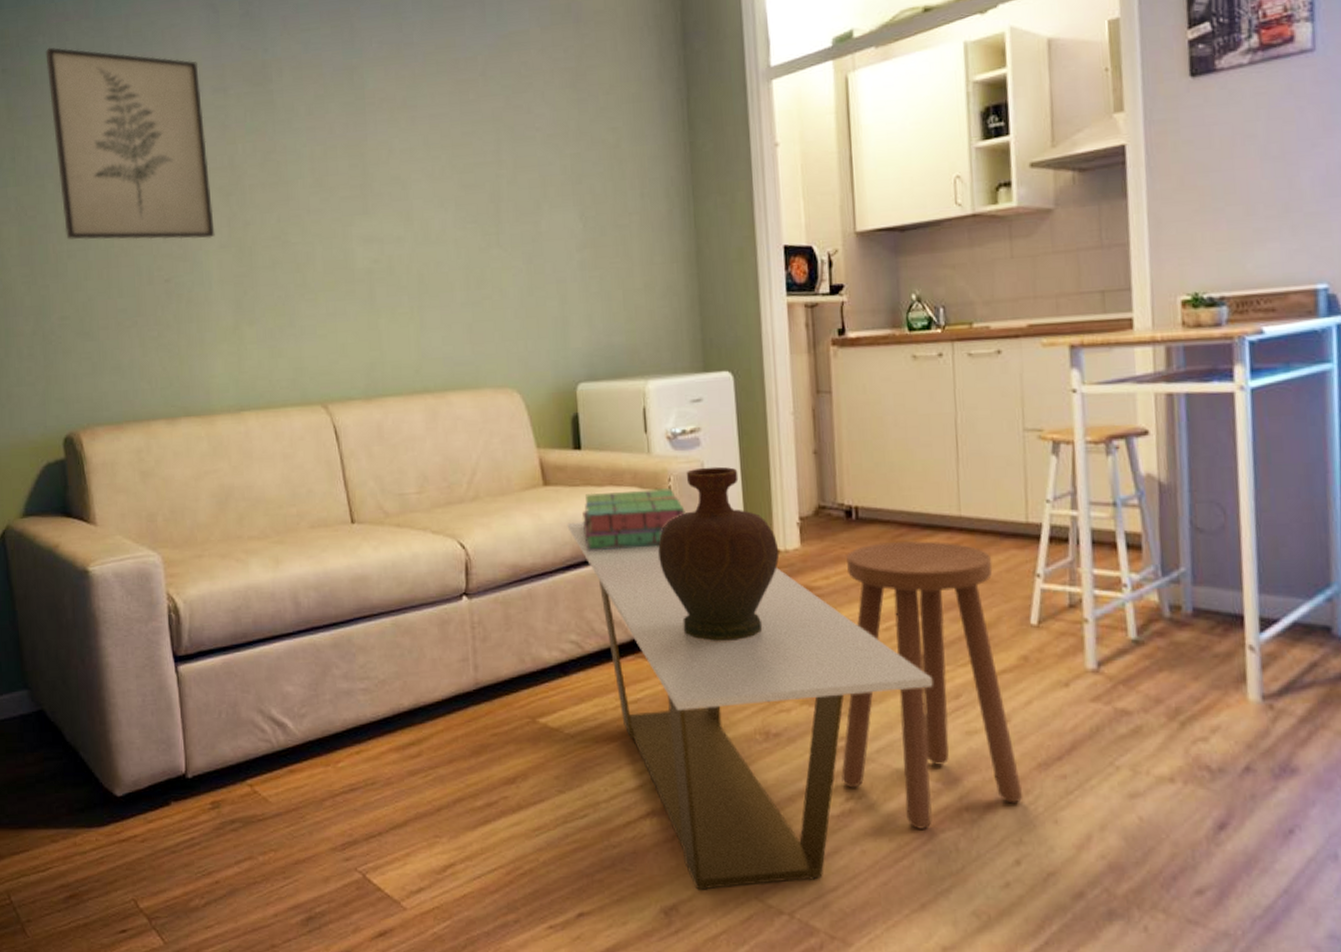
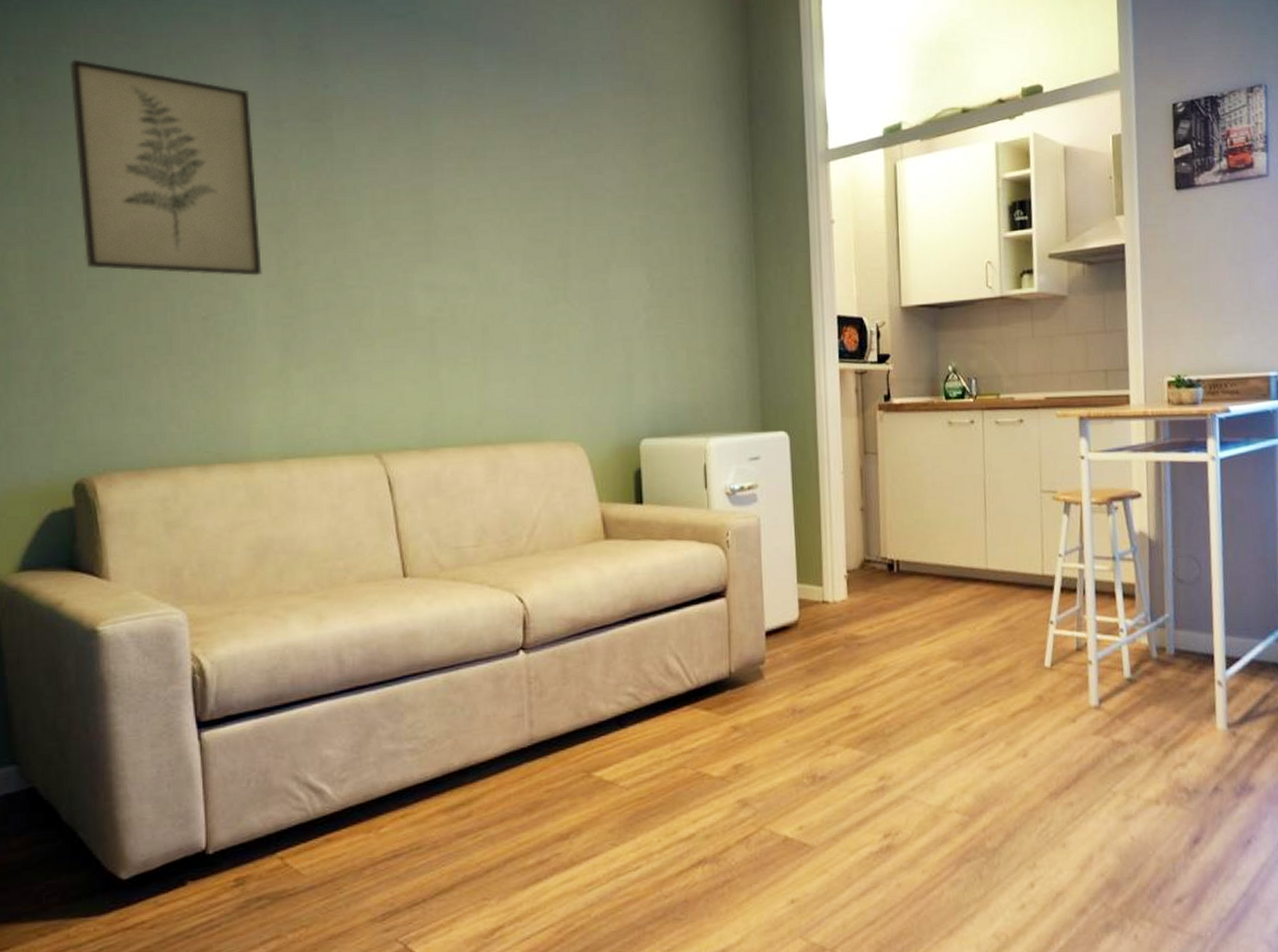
coffee table: present [567,522,933,890] -> none [627,575,962,934]
stack of books: present [582,488,686,550] -> none [643,543,742,603]
decorative vase: present [658,466,780,641] -> none [715,522,828,690]
stool: present [841,540,1023,829] -> none [880,591,1037,860]

